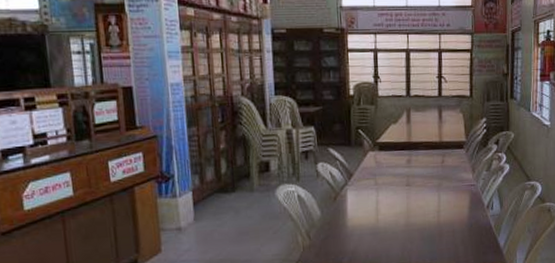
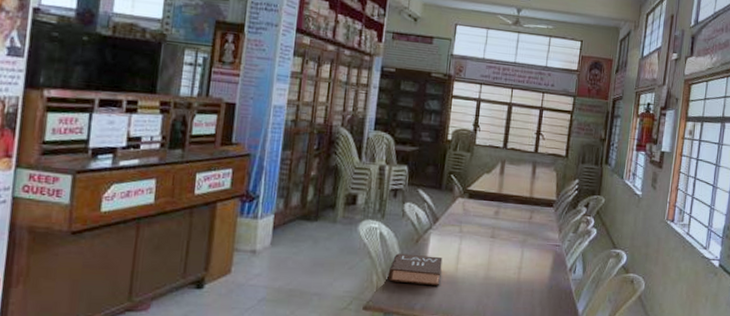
book: none [311,210,364,240] -> present [387,253,443,287]

